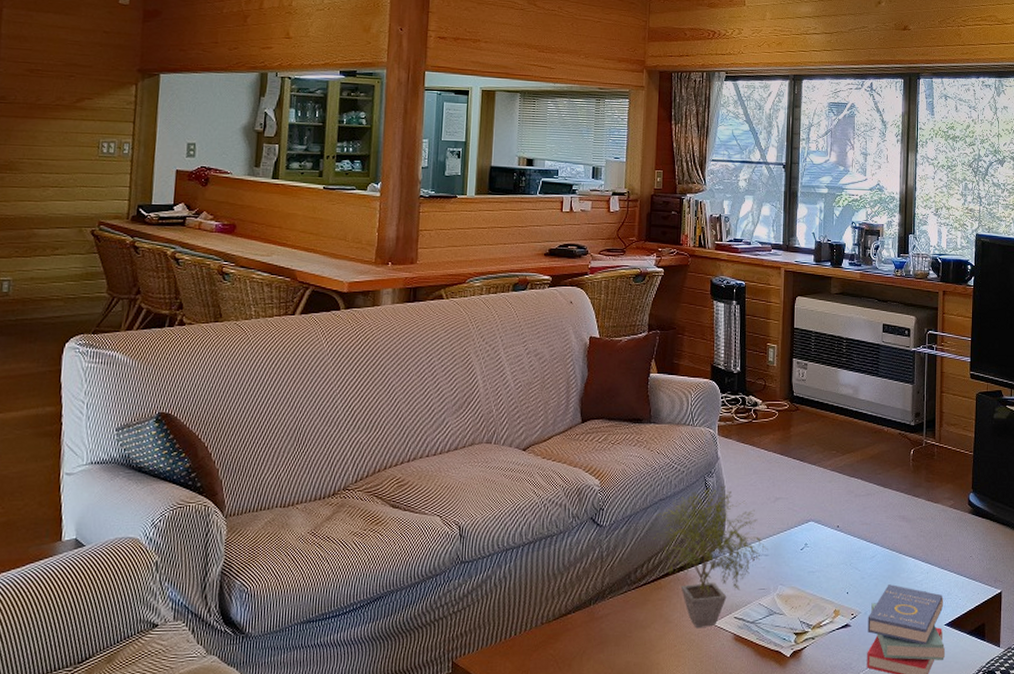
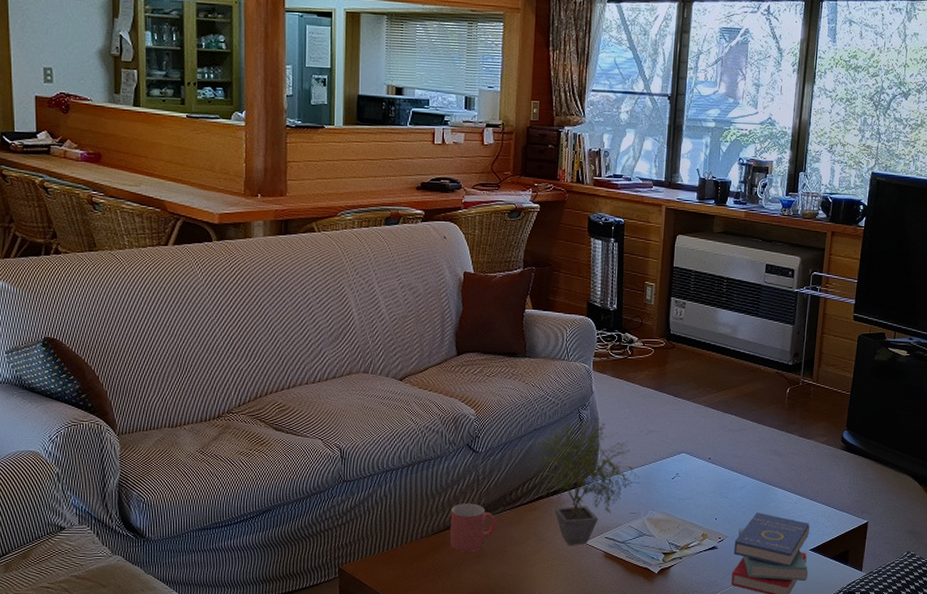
mug: none [572,583,621,638] -> present [450,503,496,551]

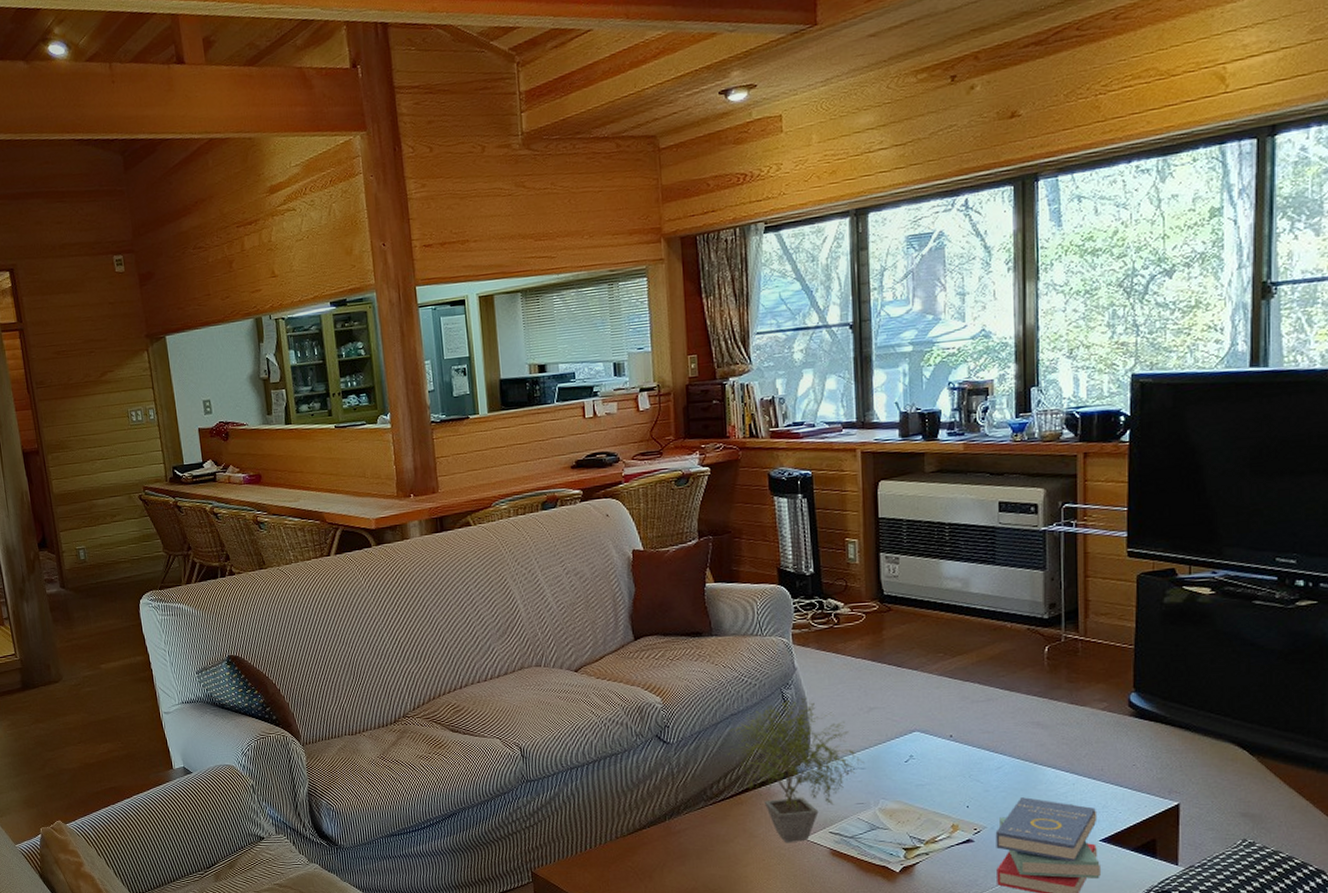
mug: present [450,503,496,551] -> none [645,799,699,852]

